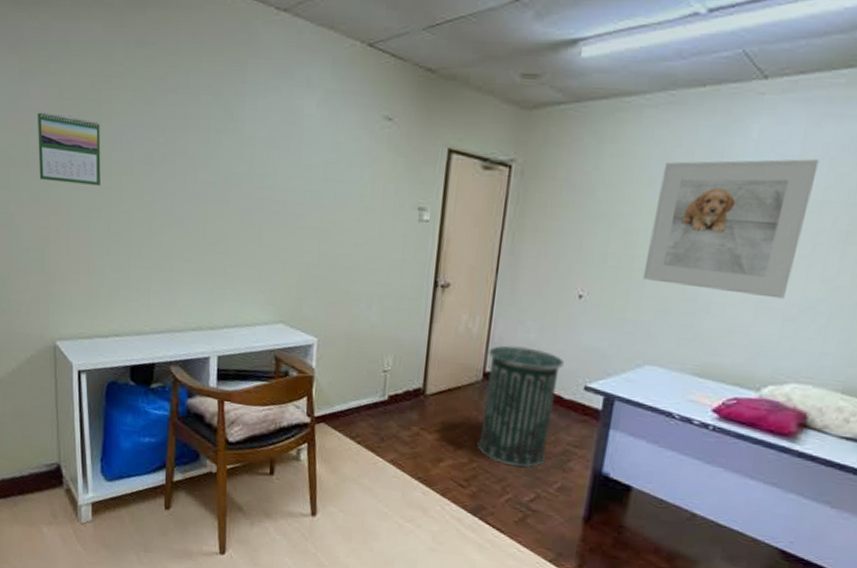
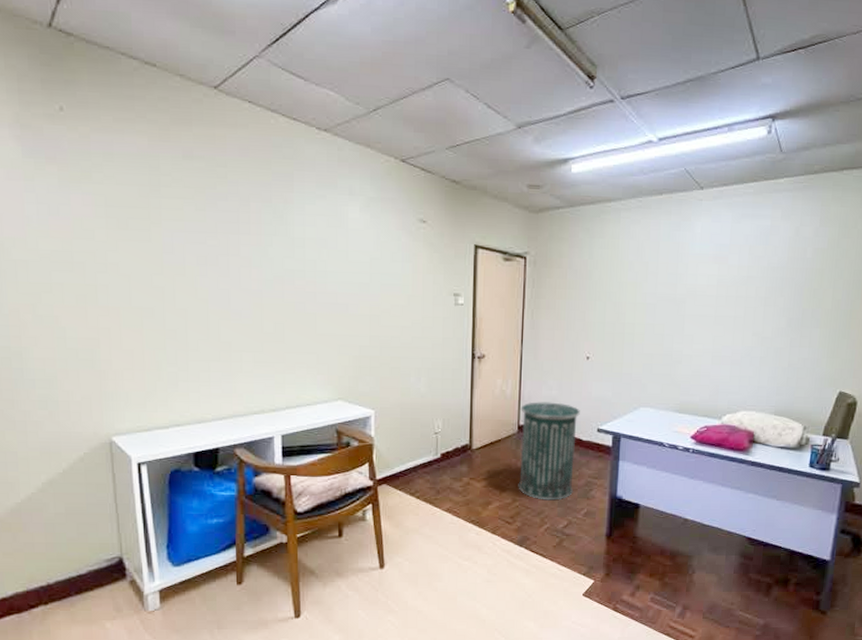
calendar: present [38,111,101,185] -> none [81,217,153,286]
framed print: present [642,159,820,299] -> none [632,247,743,349]

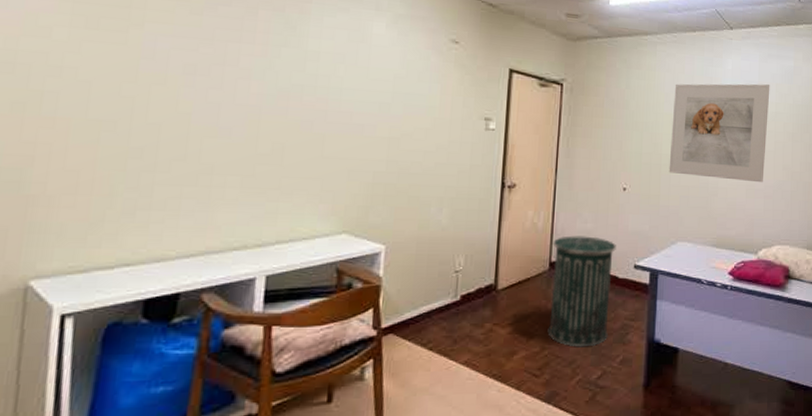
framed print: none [632,247,743,349] -> present [669,83,770,183]

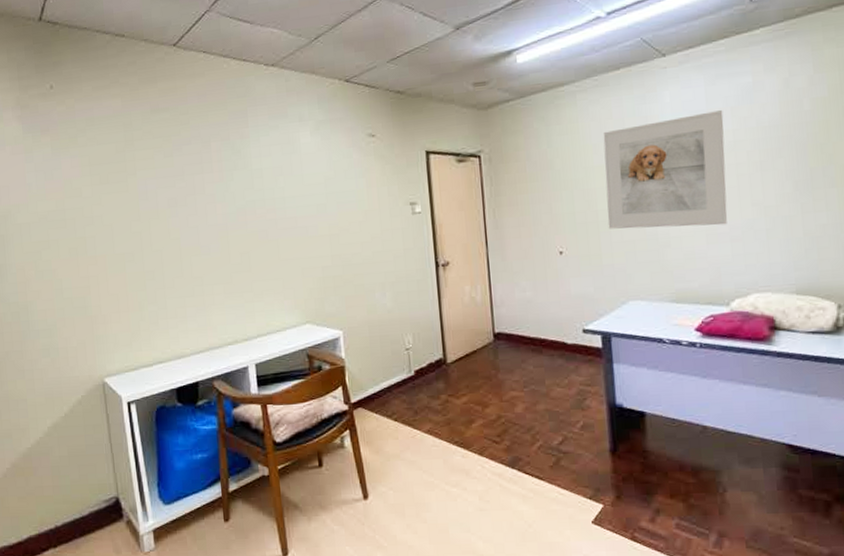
trash can: present [547,235,616,347] -> none [494,304,564,414]

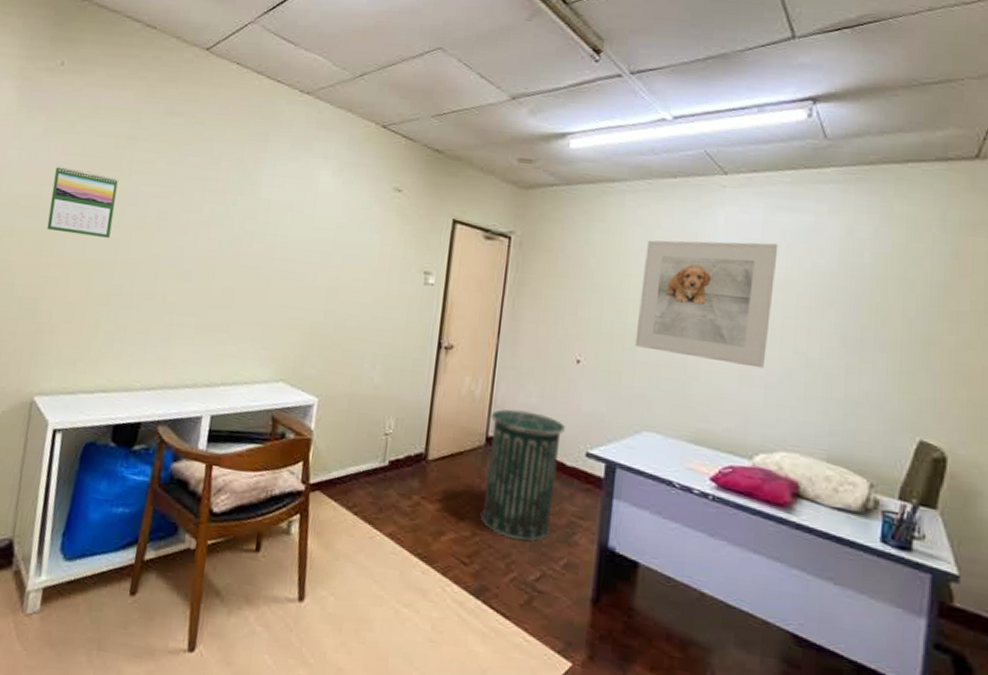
calendar: none [71,178,132,236] -> present [46,165,118,238]
trash can: none [494,304,564,414] -> present [480,409,565,542]

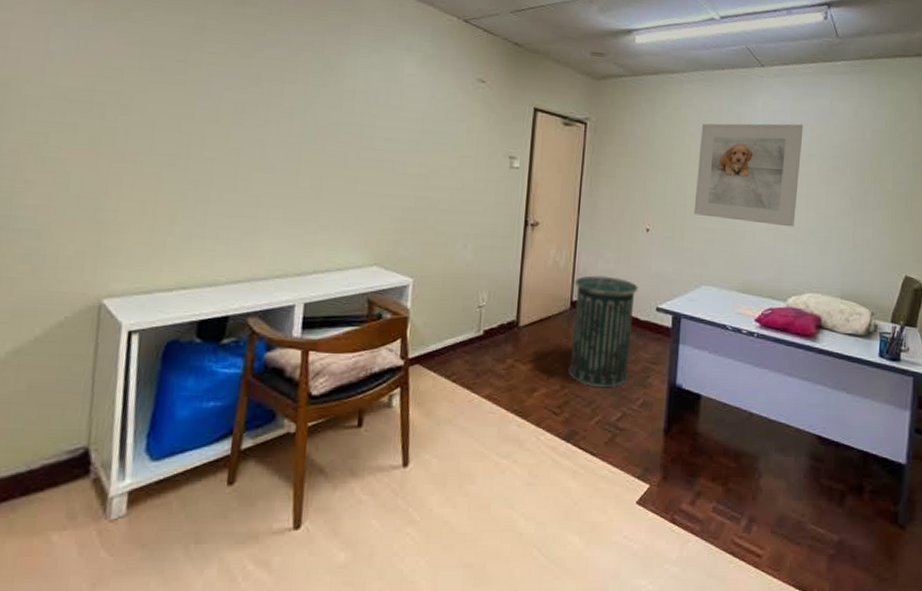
calendar: present [46,165,118,238] -> none [104,56,186,132]

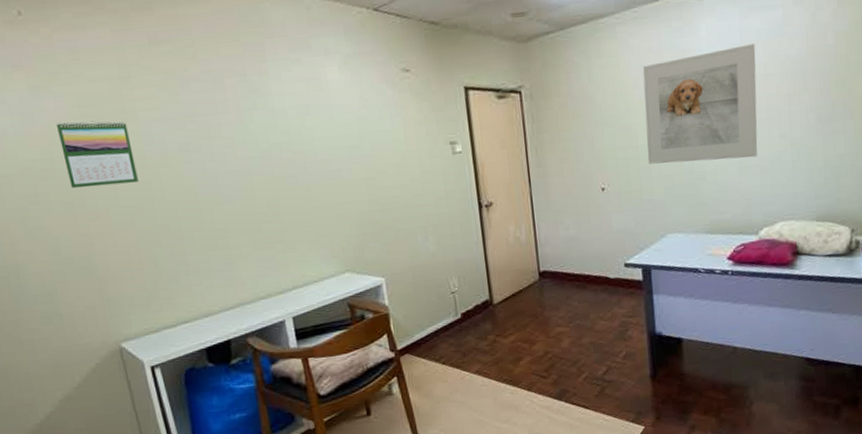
calendar: none [104,56,186,132] -> present [56,121,139,188]
trash can: present [568,275,638,388] -> none [538,241,608,348]

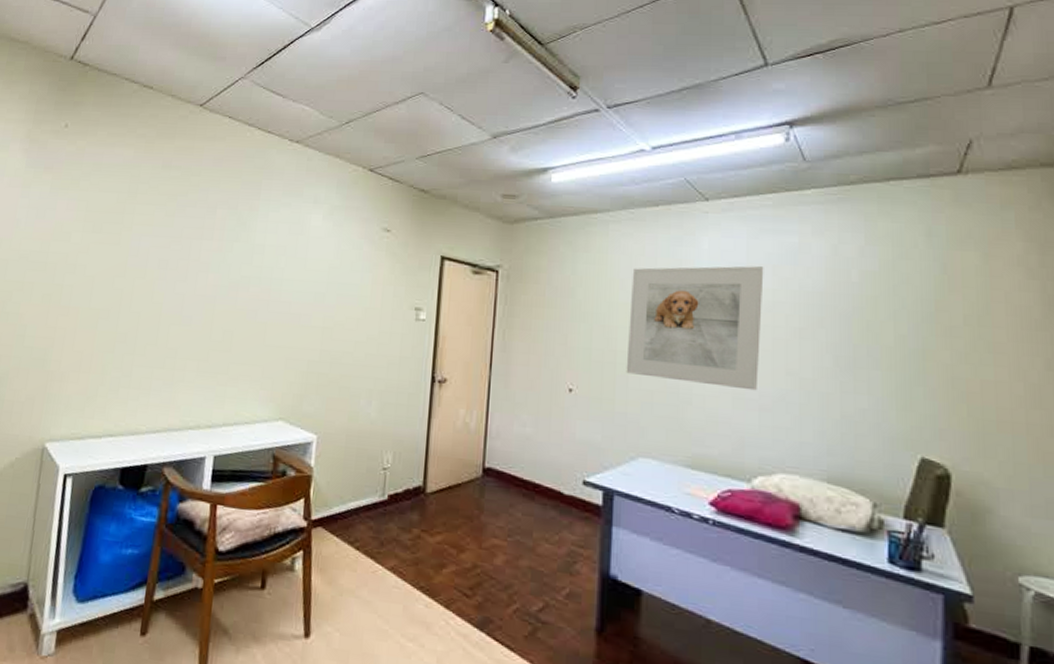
calendar: present [56,121,139,188] -> none [54,221,121,288]

